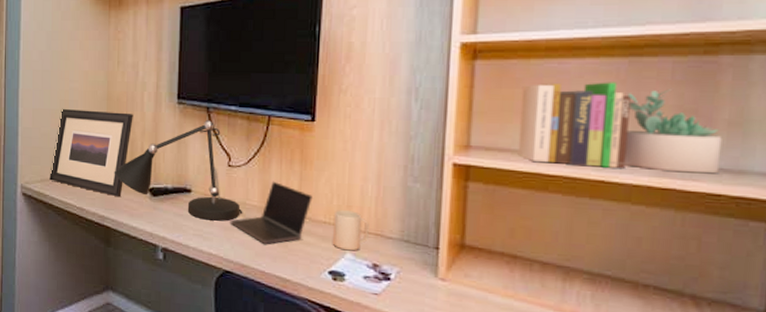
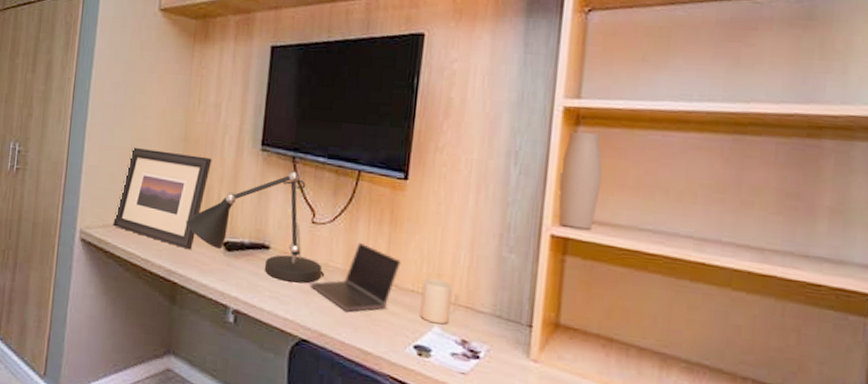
vase: none [458,65,501,156] -> present [558,131,603,230]
books: present [517,82,631,168] -> none [617,156,734,251]
succulent plant: present [624,89,723,174] -> none [725,171,824,263]

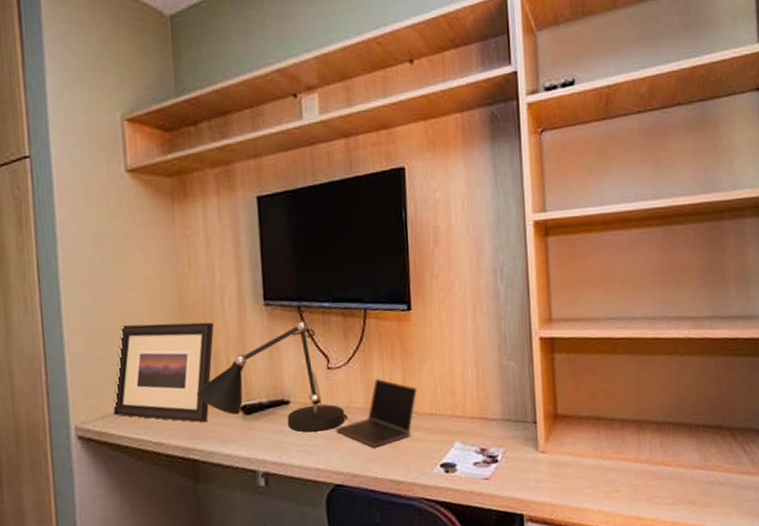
mug: present [419,278,460,325] -> none [438,398,474,440]
vase: present [558,131,603,230] -> none [538,240,573,328]

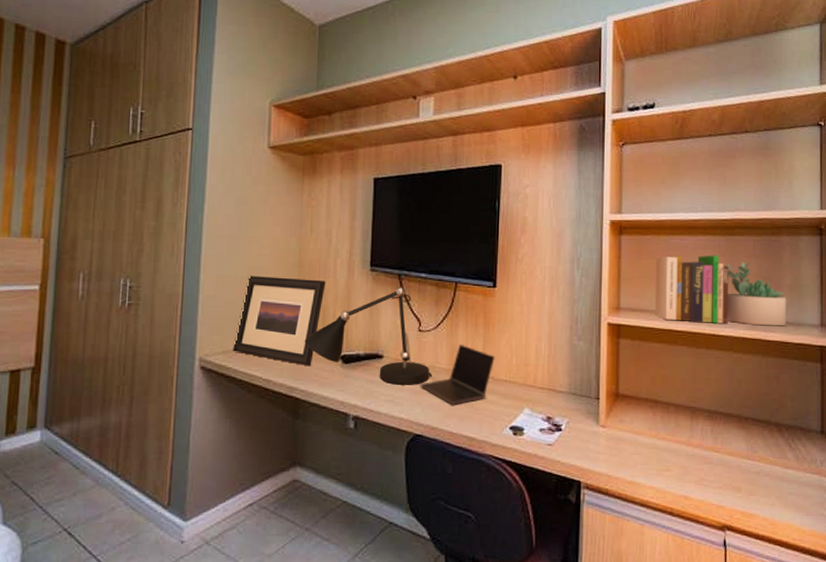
books: none [587,249,671,328] -> present [654,255,729,324]
succulent plant: none [666,252,734,323] -> present [726,261,787,327]

